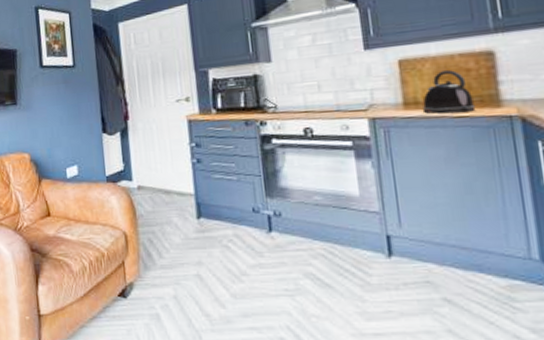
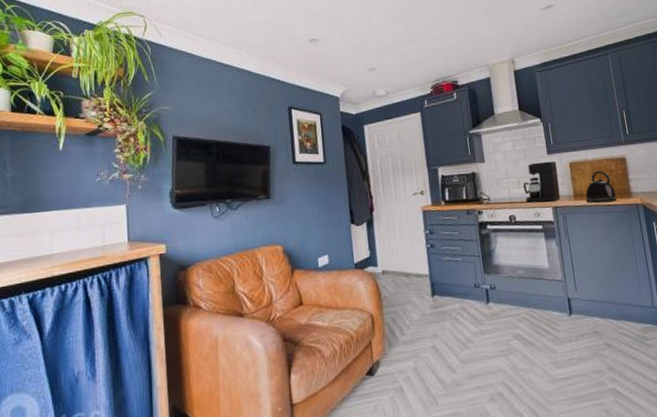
coffee maker: none [325,58,382,113] -> present [523,161,561,204]

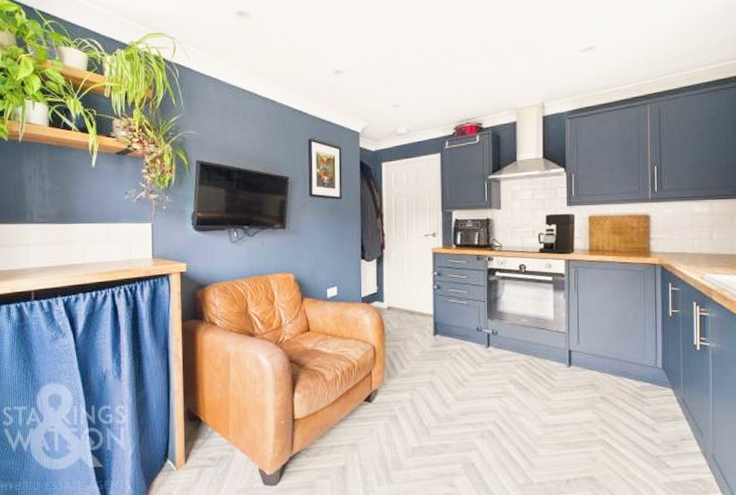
kettle: present [586,171,617,203] -> none [602,227,635,260]

